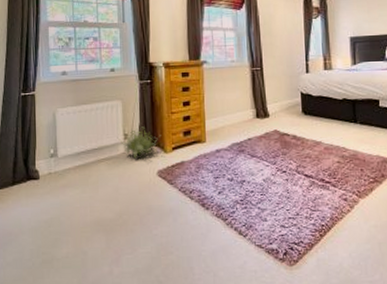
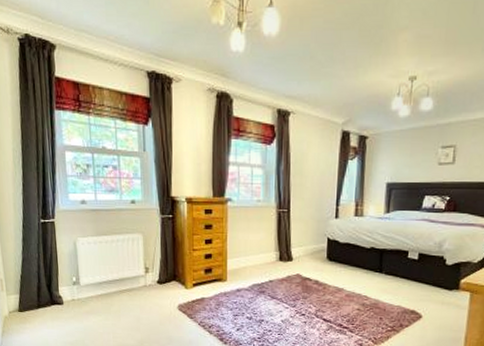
decorative plant: present [117,126,160,159] -> none [138,261,181,292]

